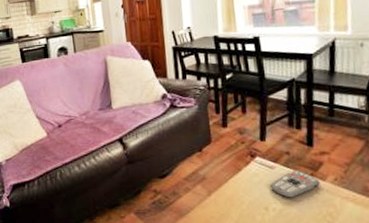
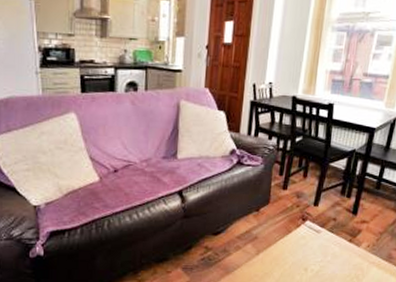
remote control: present [270,169,321,198] -> none [313,235,356,261]

